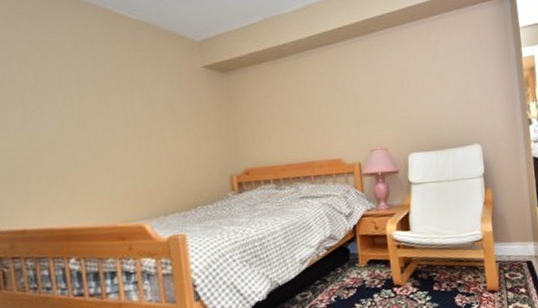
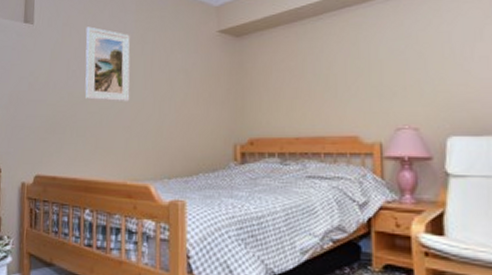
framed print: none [42,60,110,143] -> present [85,26,131,102]

